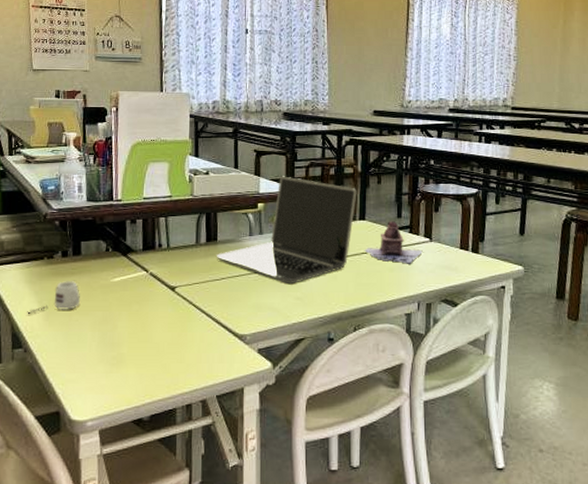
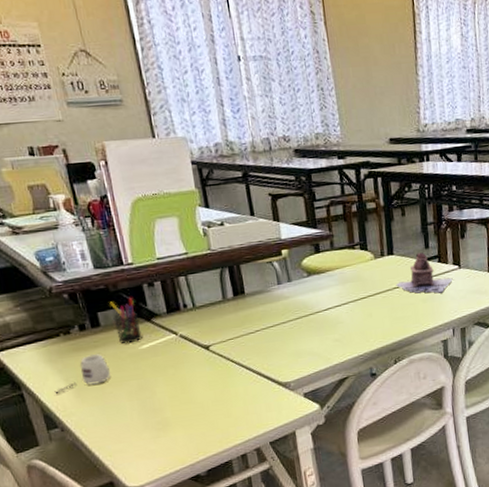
pen holder: none [93,232,116,275] -> present [109,298,142,344]
laptop: present [217,176,357,284] -> none [247,218,383,327]

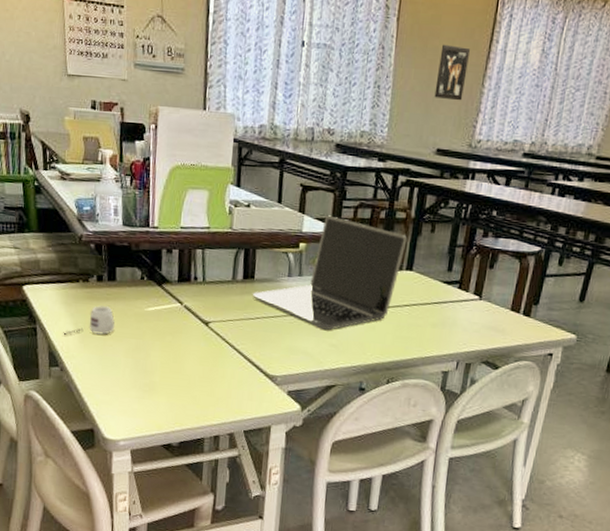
pen holder: present [109,298,142,344] -> none [128,260,151,303]
laptop: none [247,218,383,327] -> present [253,215,408,330]
wall art: none [371,41,402,92] -> present [434,44,471,101]
teapot: present [396,252,453,293] -> none [407,274,470,322]

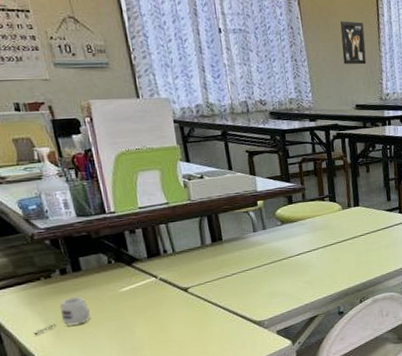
laptop: present [253,215,408,330] -> none [224,173,350,271]

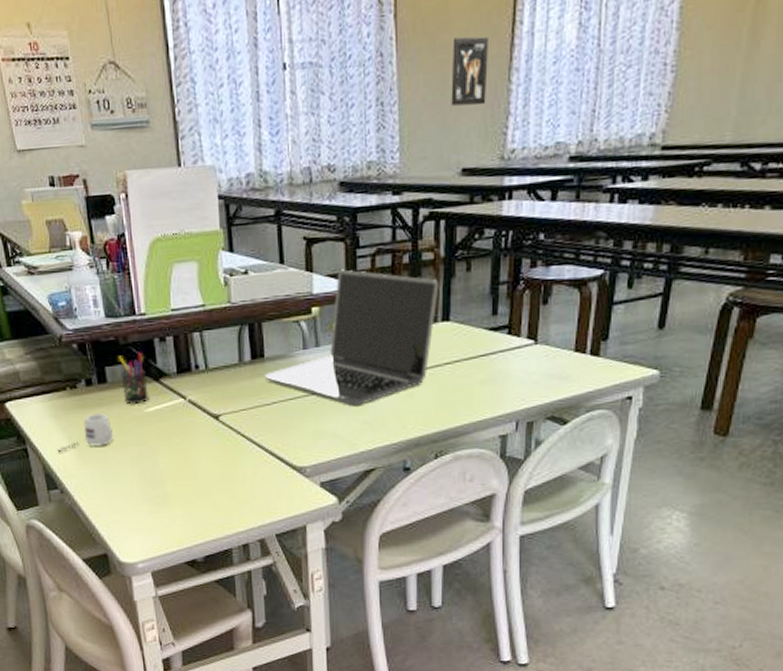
pen holder: none [91,244,123,287] -> present [118,353,149,405]
laptop: none [224,173,350,271] -> present [265,269,439,405]

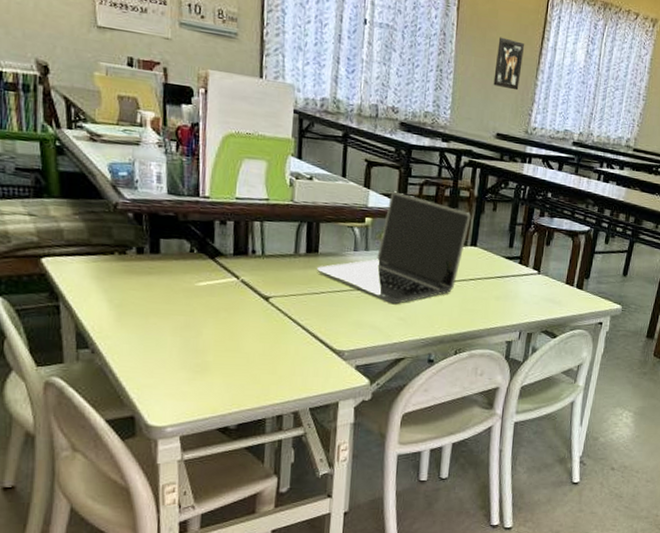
mug: present [57,412,114,453] -> none [94,279,160,314]
pen holder: present [118,353,149,405] -> none [175,231,202,278]

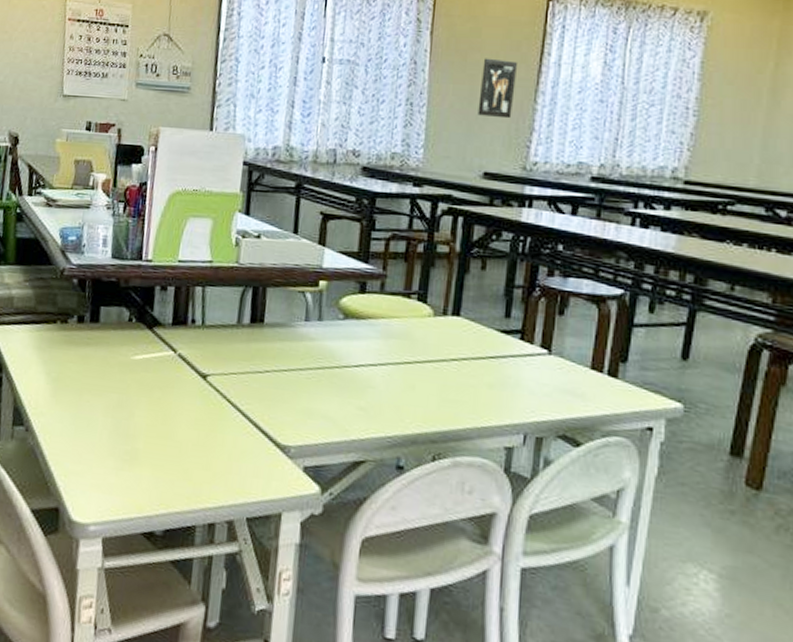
laptop: present [317,191,471,304] -> none [261,248,452,389]

